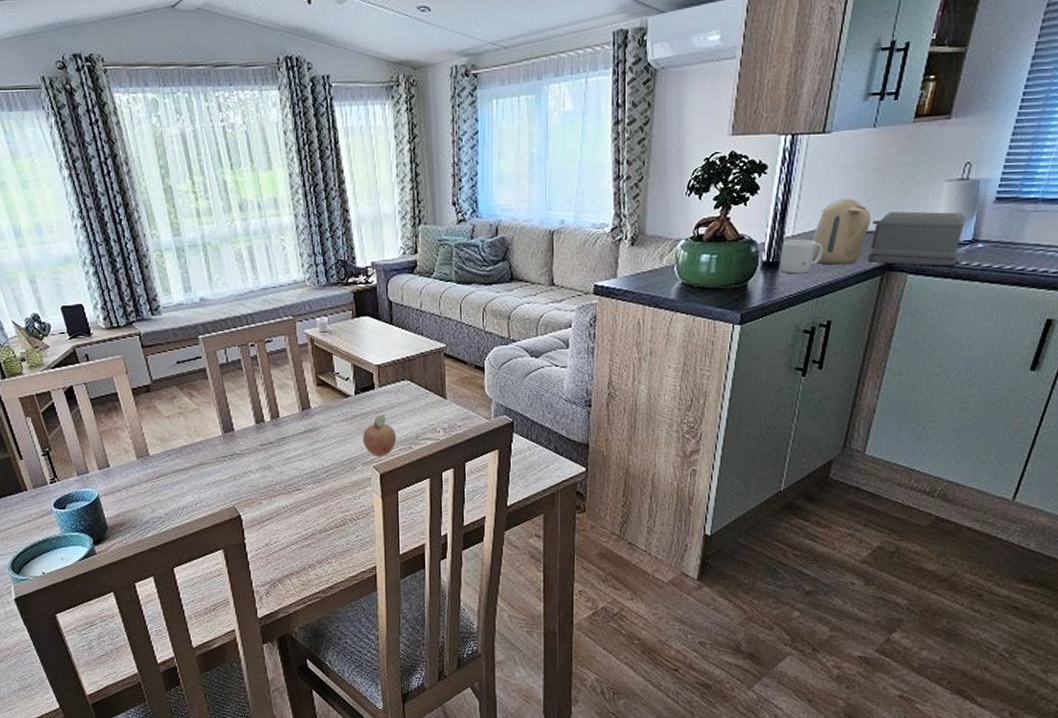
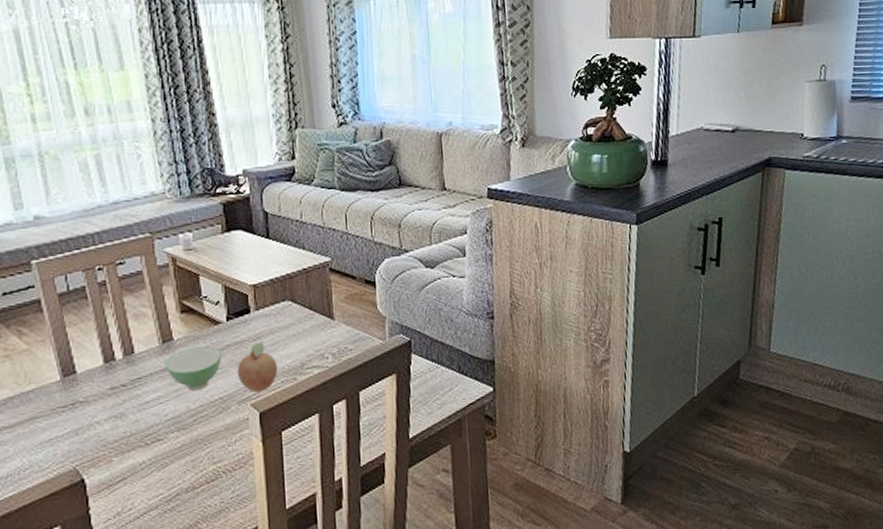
bowl: none [303,415,350,451] -> present [164,346,222,390]
mug: present [780,239,823,274] -> none [668,138,707,172]
kettle: present [812,198,872,265] -> none [695,98,747,163]
toaster: present [867,211,966,267] -> none [747,110,829,163]

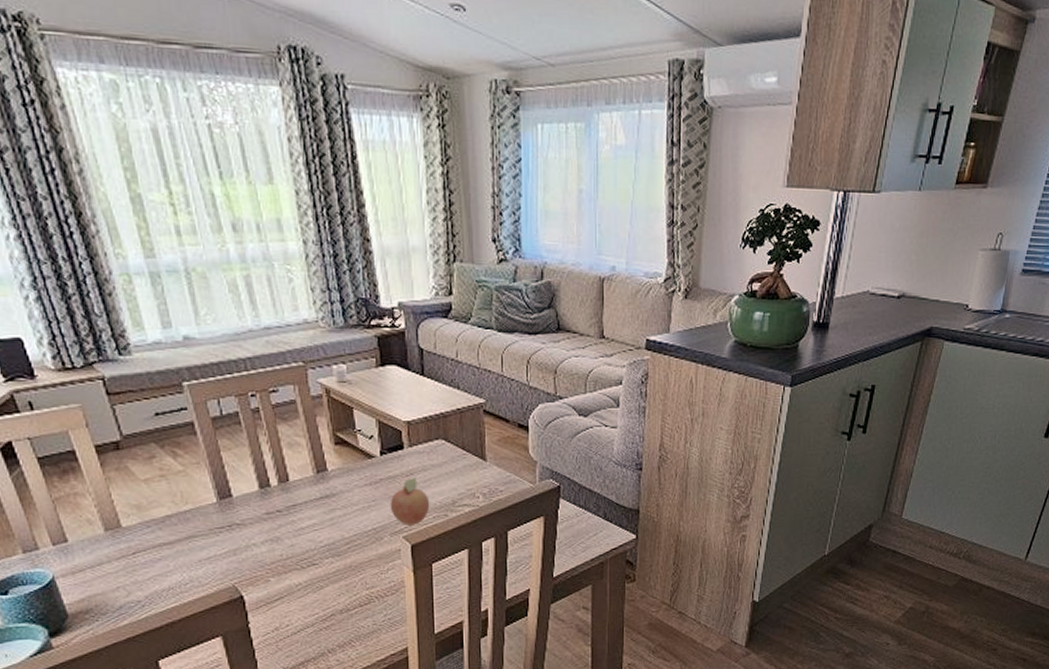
bowl: present [164,346,222,390] -> none [319,479,376,520]

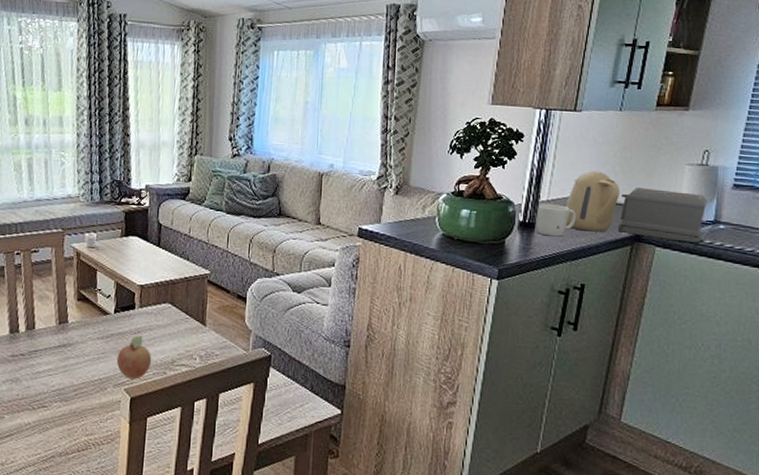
mug: none [829,301,870,336] -> present [536,204,576,237]
kettle: none [859,261,915,329] -> present [566,171,620,232]
toaster: none [909,278,996,336] -> present [617,187,707,244]

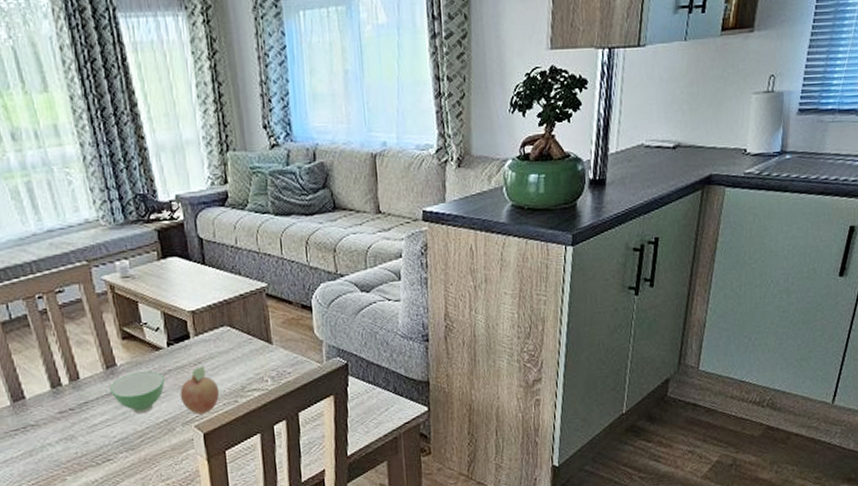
bowl: none [58,331,106,369] -> present [109,371,165,413]
mug: present [536,204,576,237] -> none [606,155,647,192]
kettle: present [566,171,620,232] -> none [635,112,689,181]
toaster: present [617,187,707,244] -> none [688,124,774,179]

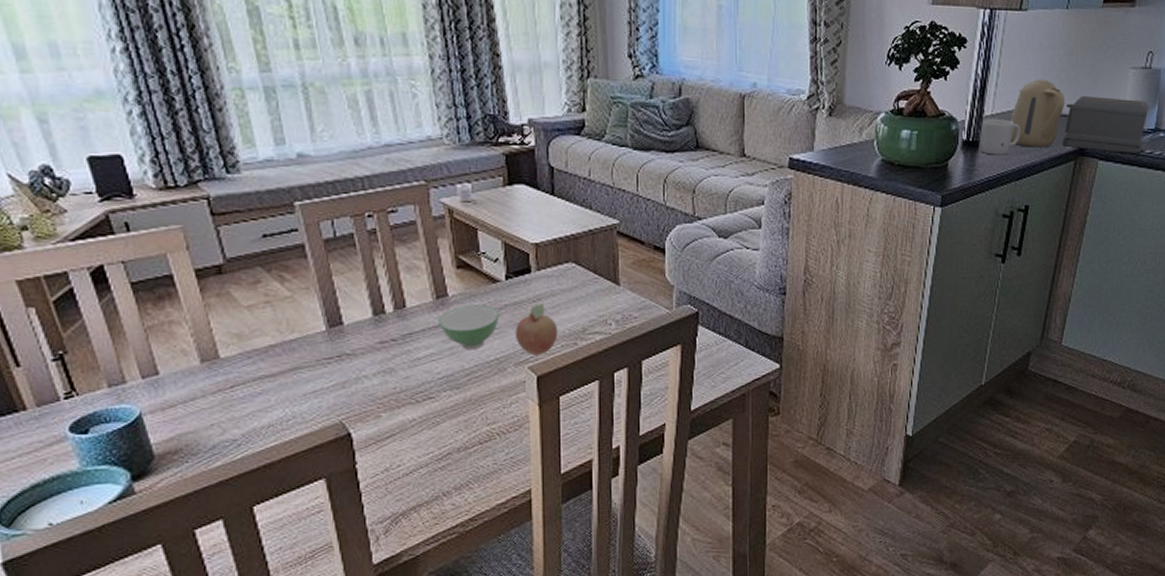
mug: none [606,155,647,192] -> present [980,119,1021,155]
kettle: none [635,112,689,181] -> present [1010,79,1065,148]
toaster: none [688,124,774,179] -> present [1062,96,1149,155]

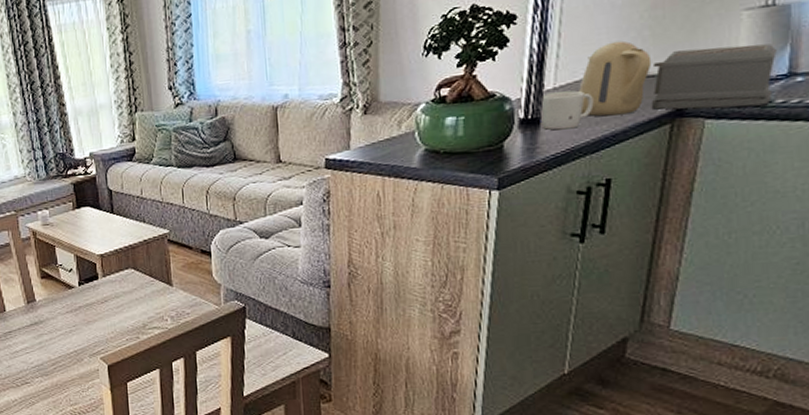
bowl: present [438,305,500,349] -> none [29,307,76,344]
fruit: present [515,303,558,355] -> none [88,304,123,348]

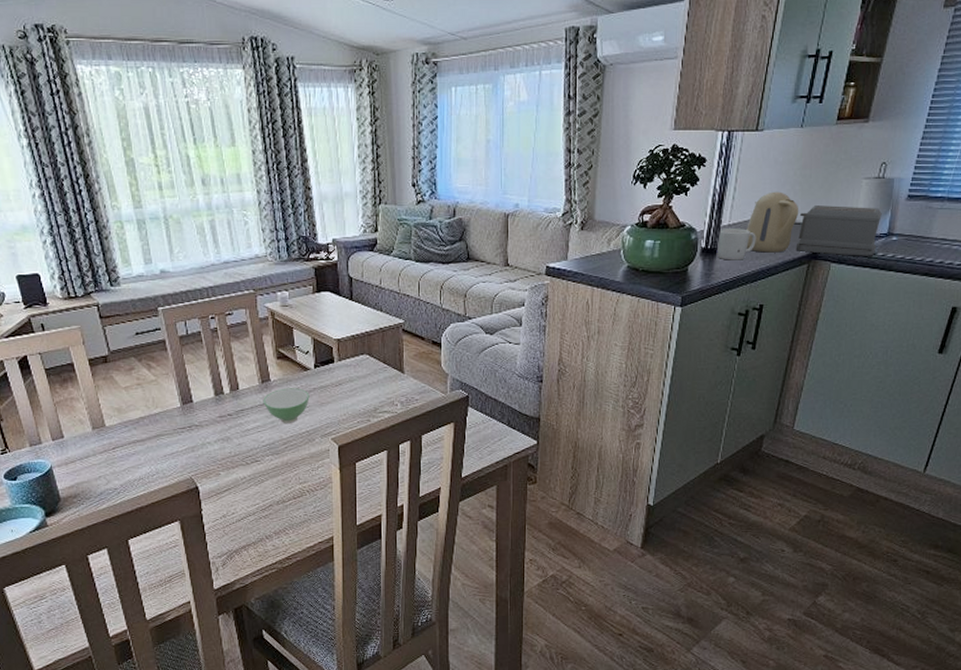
bowl: none [29,307,76,344] -> present [263,388,310,423]

